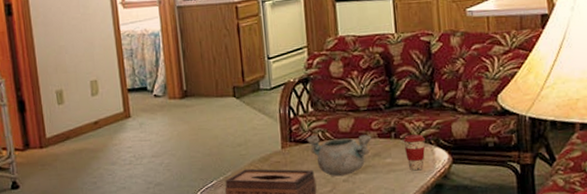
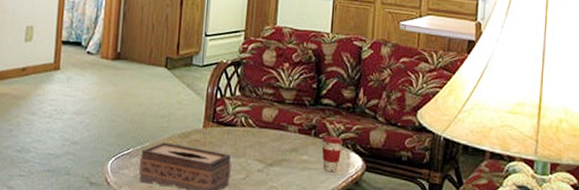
decorative bowl: present [306,135,372,177] -> none [228,119,292,166]

